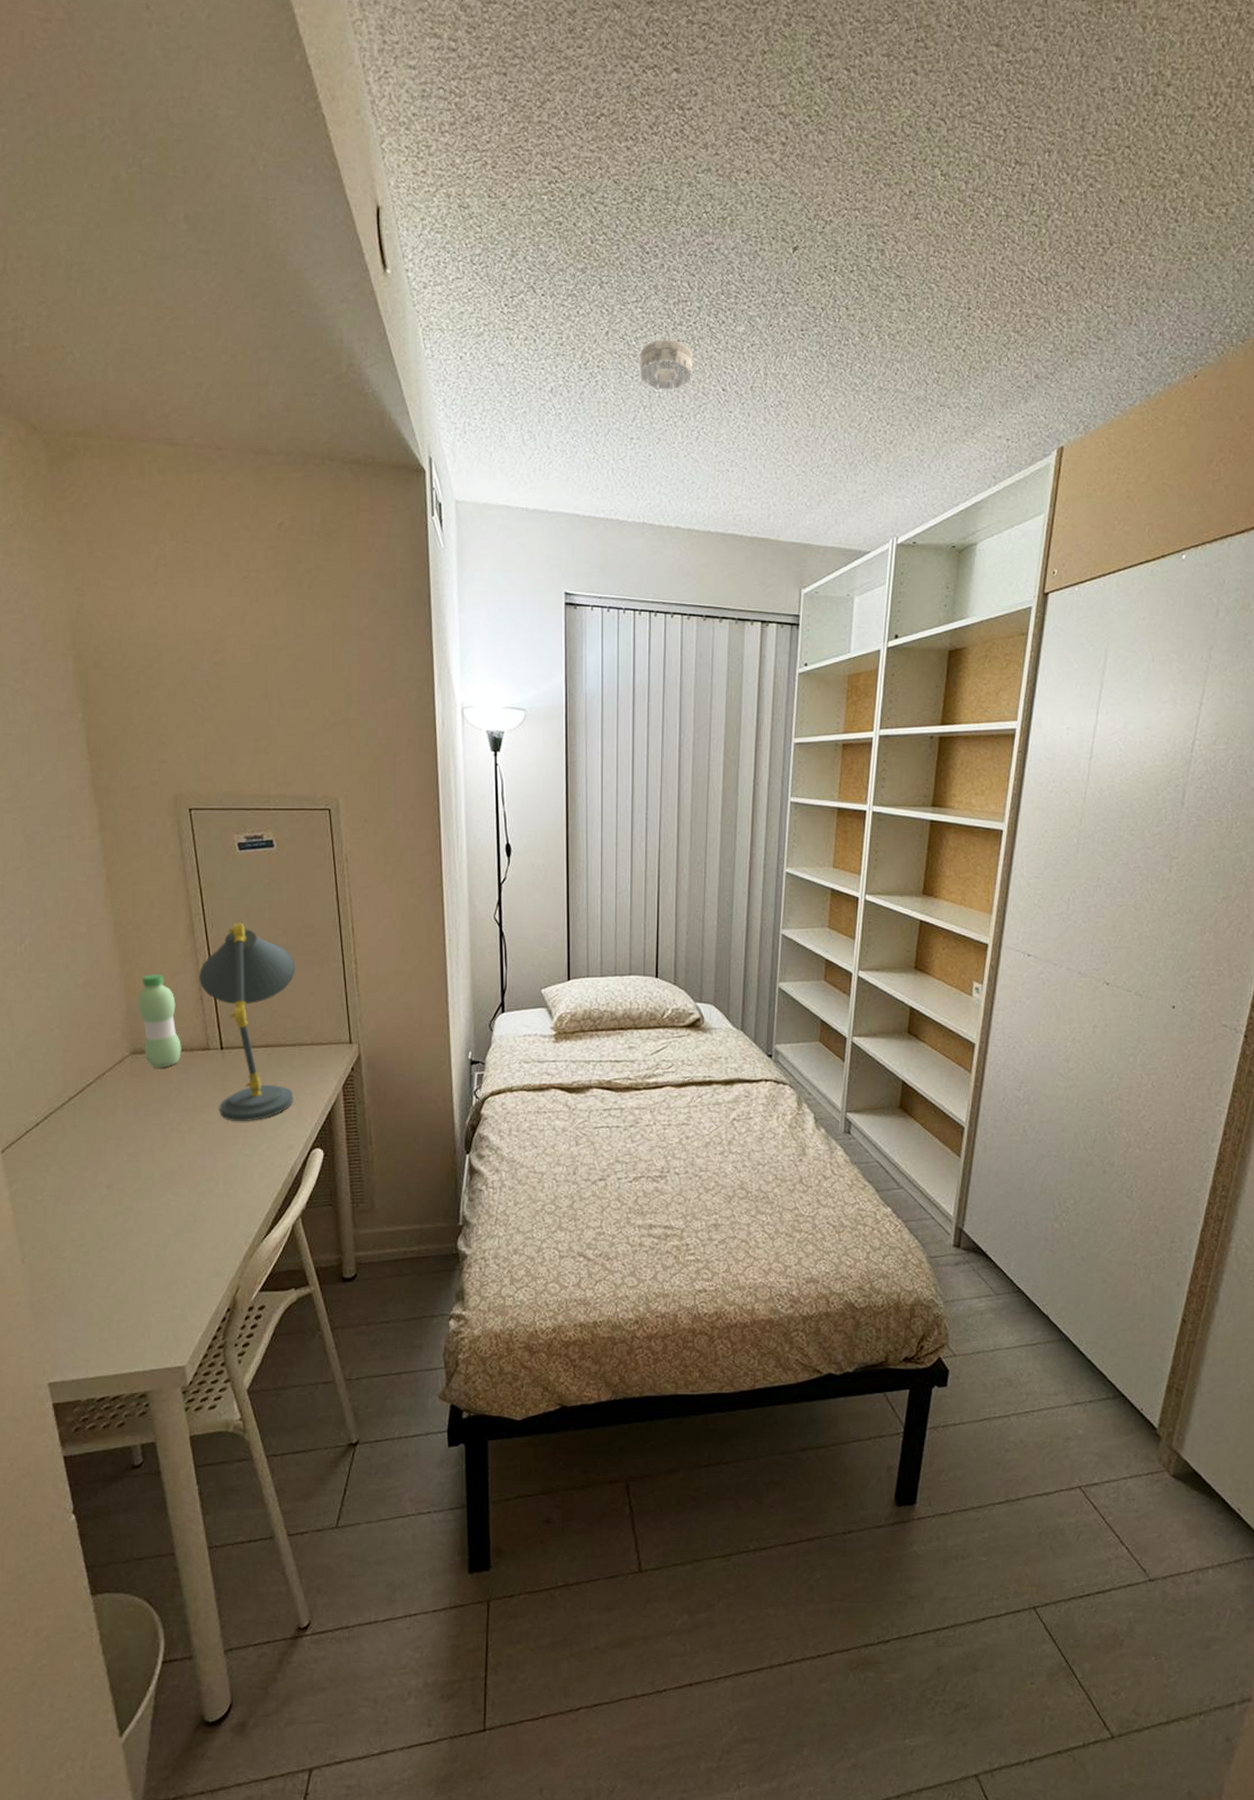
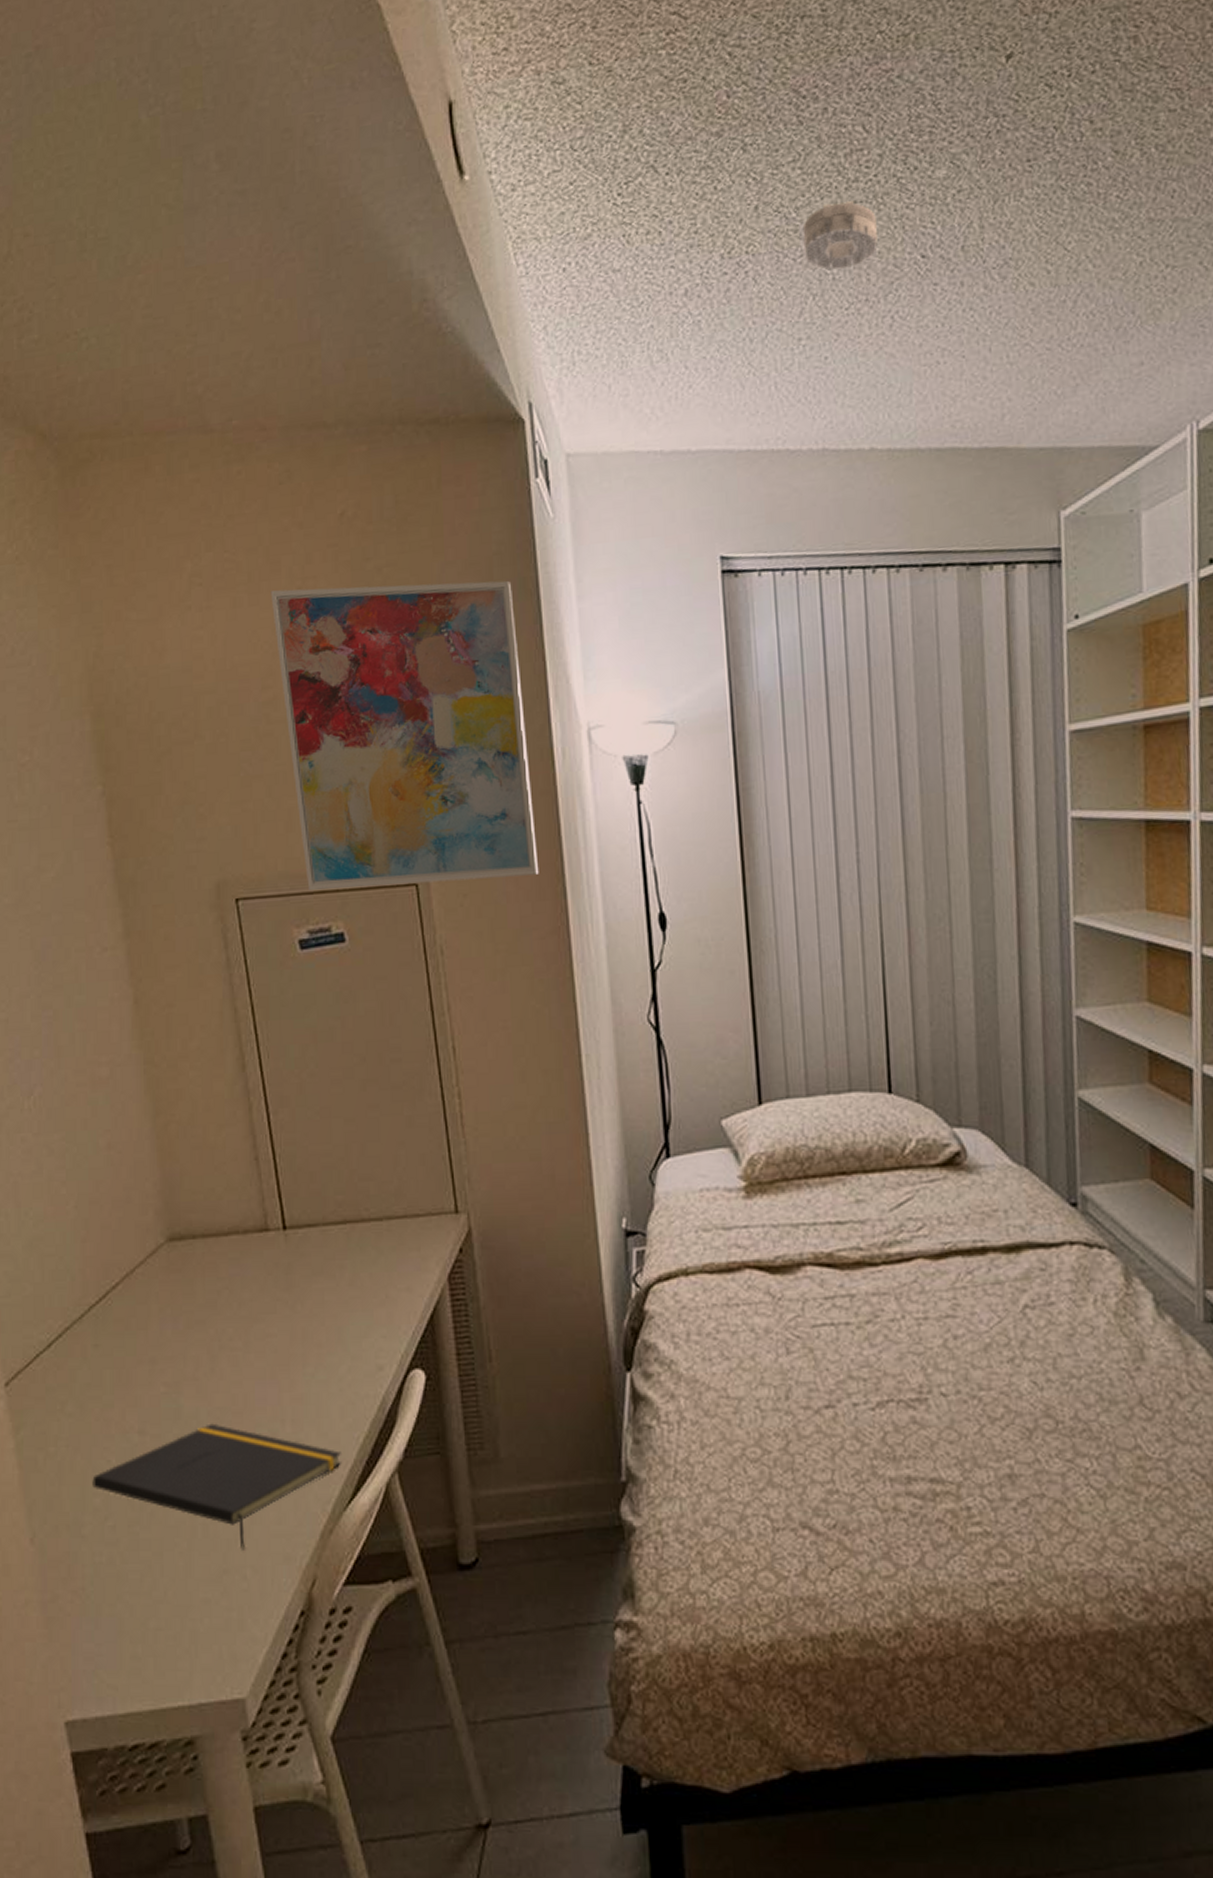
notepad: none [70,1182,261,1268] -> present [92,1423,343,1550]
water bottle: present [137,973,181,1068] -> none [174,1127,232,1260]
desk lamp: present [199,923,296,1121] -> none [253,1050,382,1332]
wall art: none [222,577,421,810] -> present [270,580,539,890]

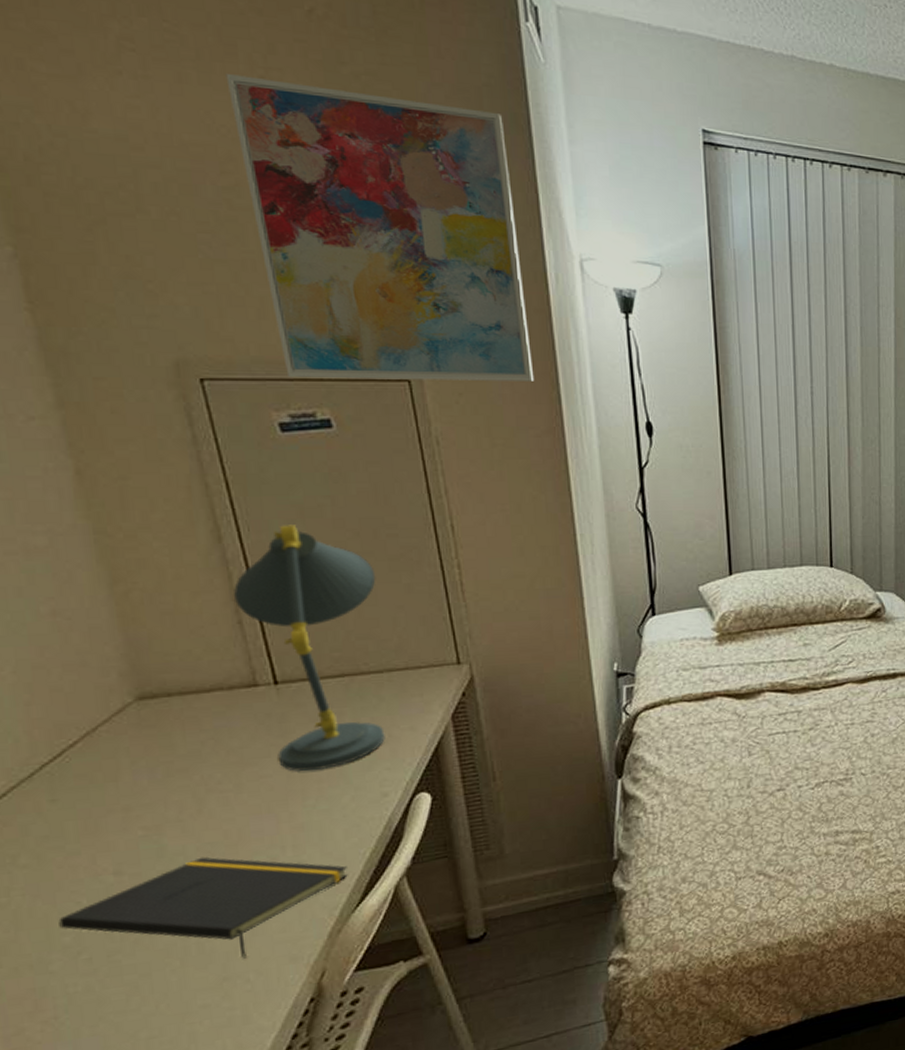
desk lamp: none [253,1050,382,1332] -> present [234,524,385,771]

